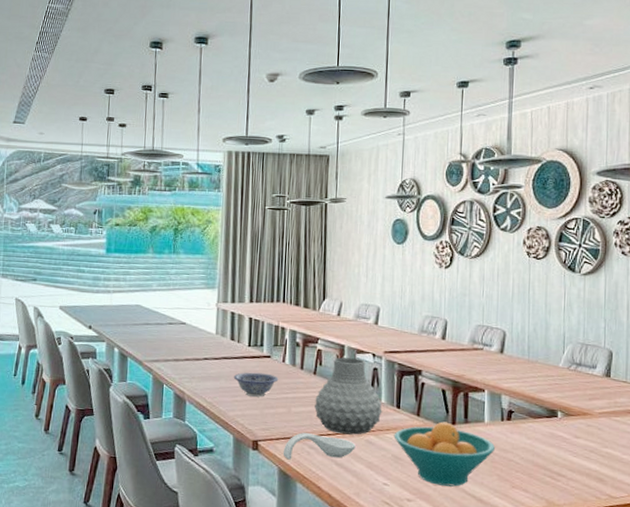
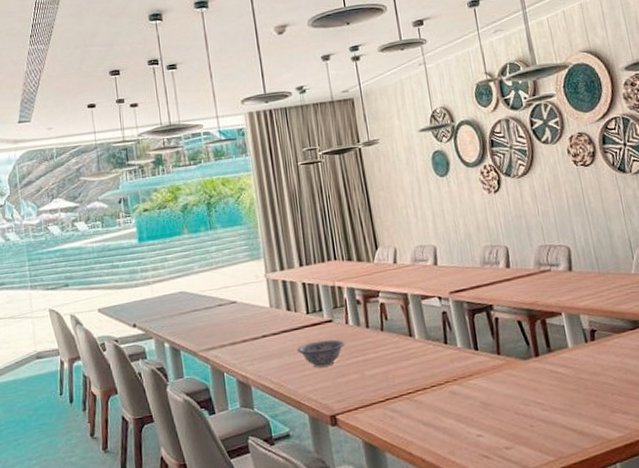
spoon rest: present [283,433,356,460] -> none [364,394,440,430]
vase: present [315,357,382,435] -> none [387,305,461,390]
fruit bowl: present [393,421,496,487] -> none [477,355,586,426]

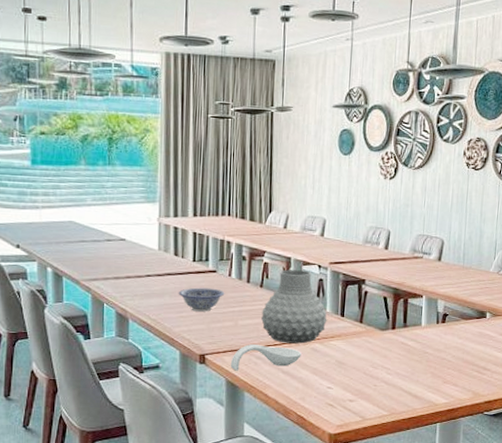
spoon rest: none [364,394,440,430] -> present [230,344,301,371]
vase: none [387,305,461,390] -> present [261,270,327,344]

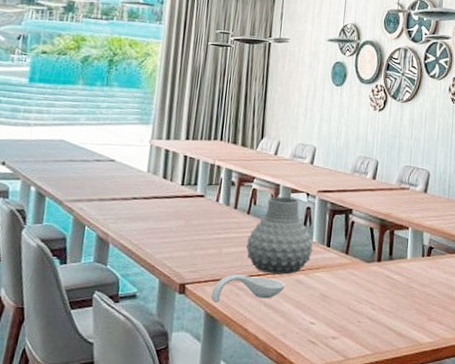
bowl: present [178,287,225,312] -> none [163,212,211,238]

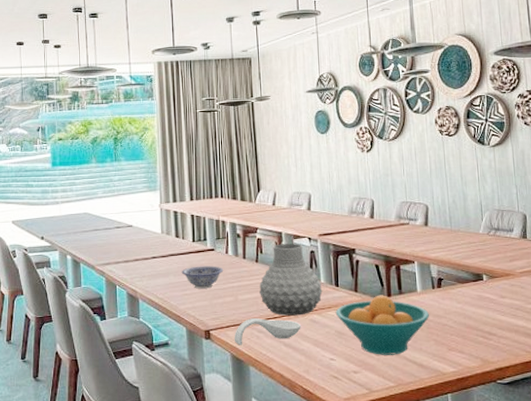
bowl: none [163,212,211,238] -> present [181,266,224,289]
fruit bowl: none [322,259,416,322] -> present [335,295,430,355]

